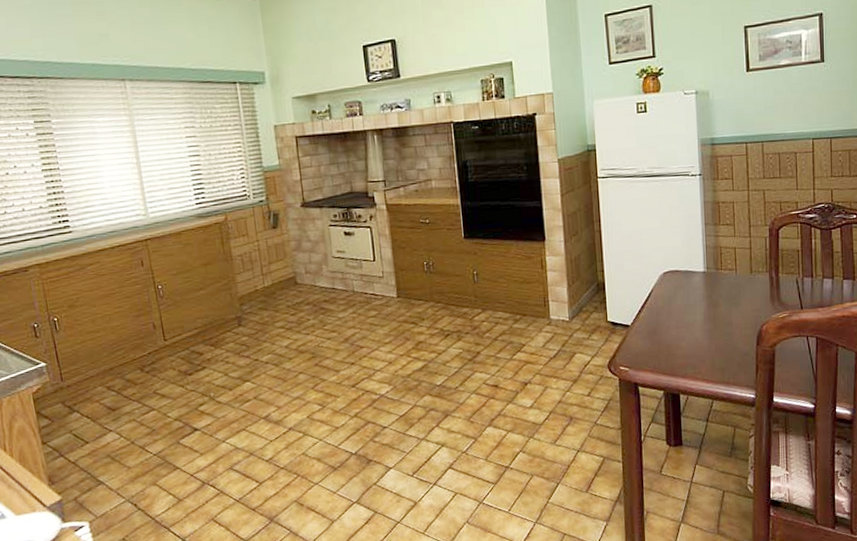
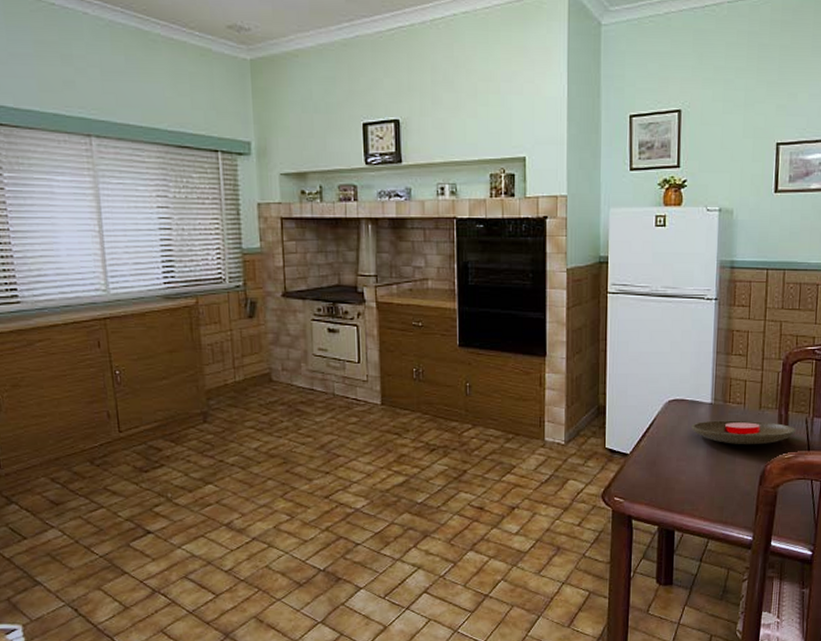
plate: none [687,284,788,309] -> present [691,420,797,444]

